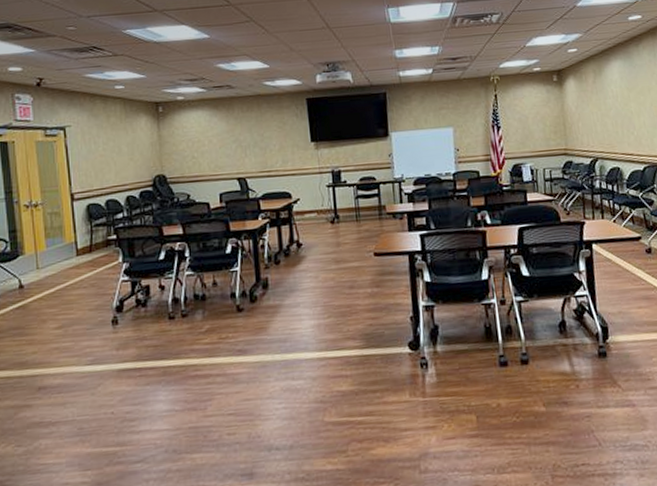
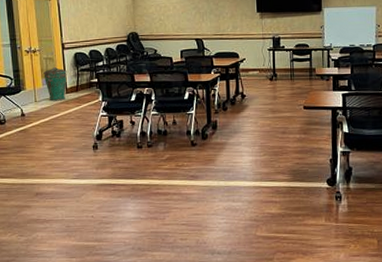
trash can: none [47,224,78,267] -> present [43,67,67,101]

